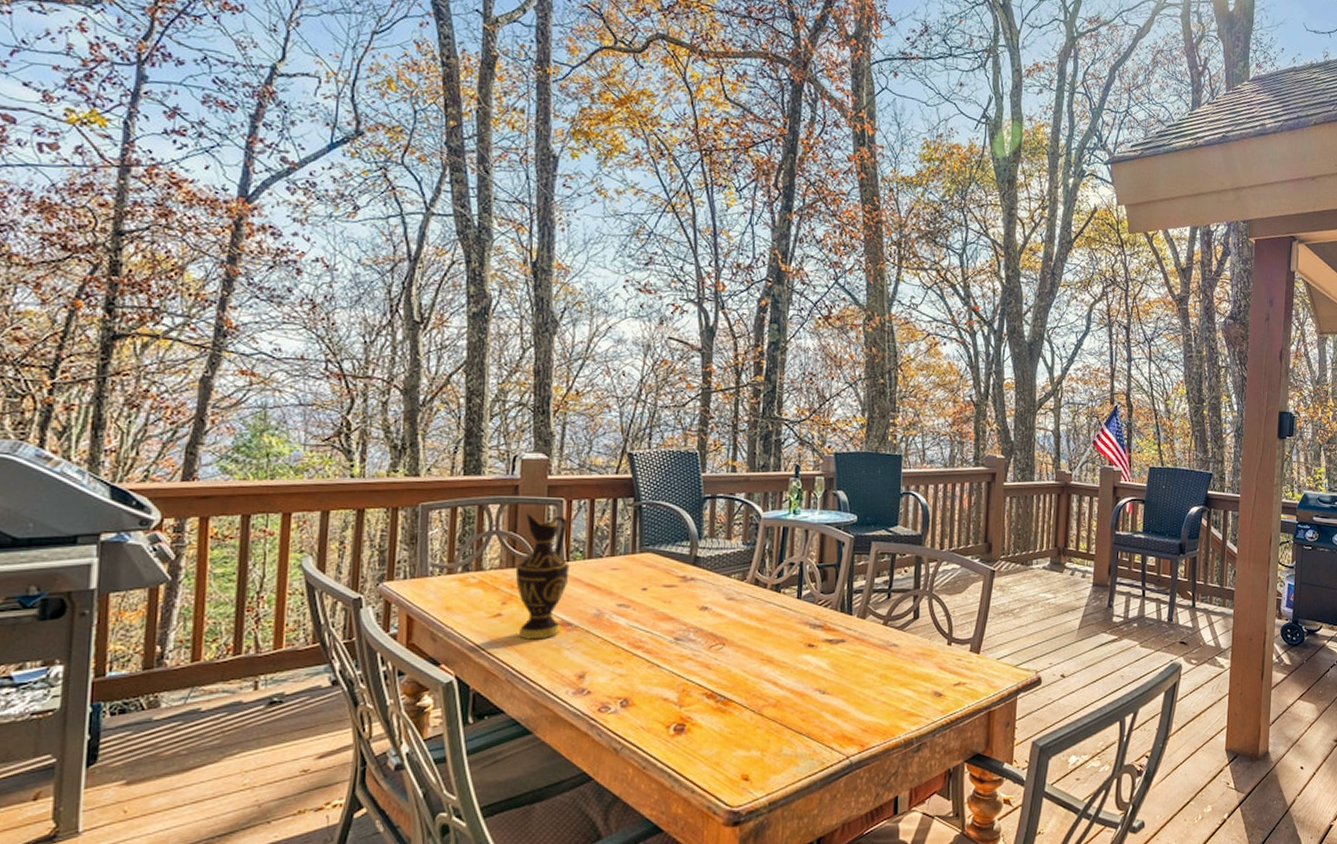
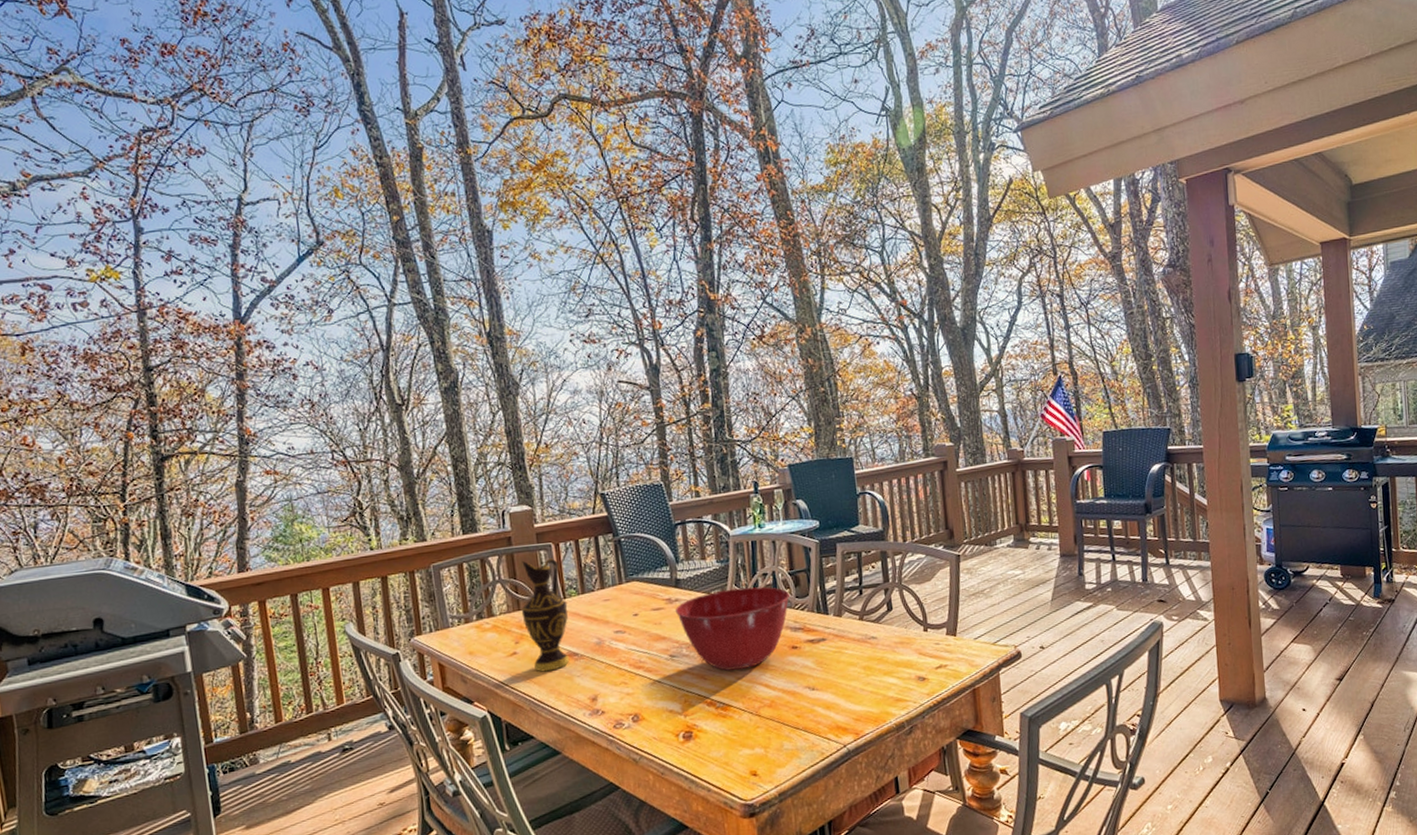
mixing bowl: none [688,574,814,662] -> present [675,586,790,671]

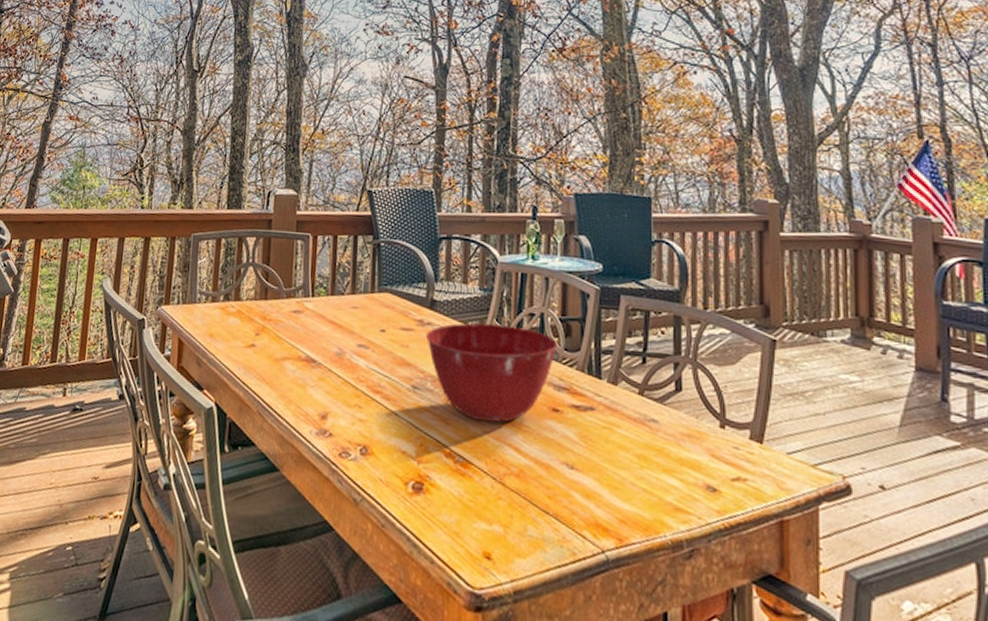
pitcher: present [521,558,569,672] -> none [267,246,315,374]

